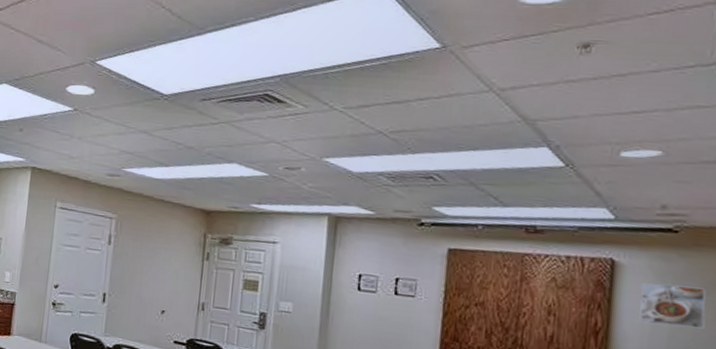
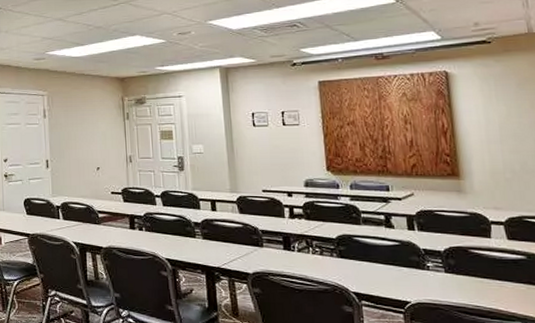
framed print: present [639,283,706,329] -> none [472,84,525,118]

